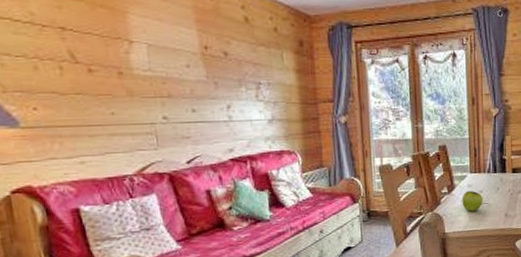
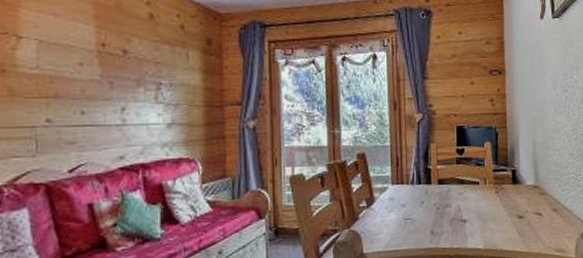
fruit: present [462,190,483,212] -> none [382,204,406,229]

